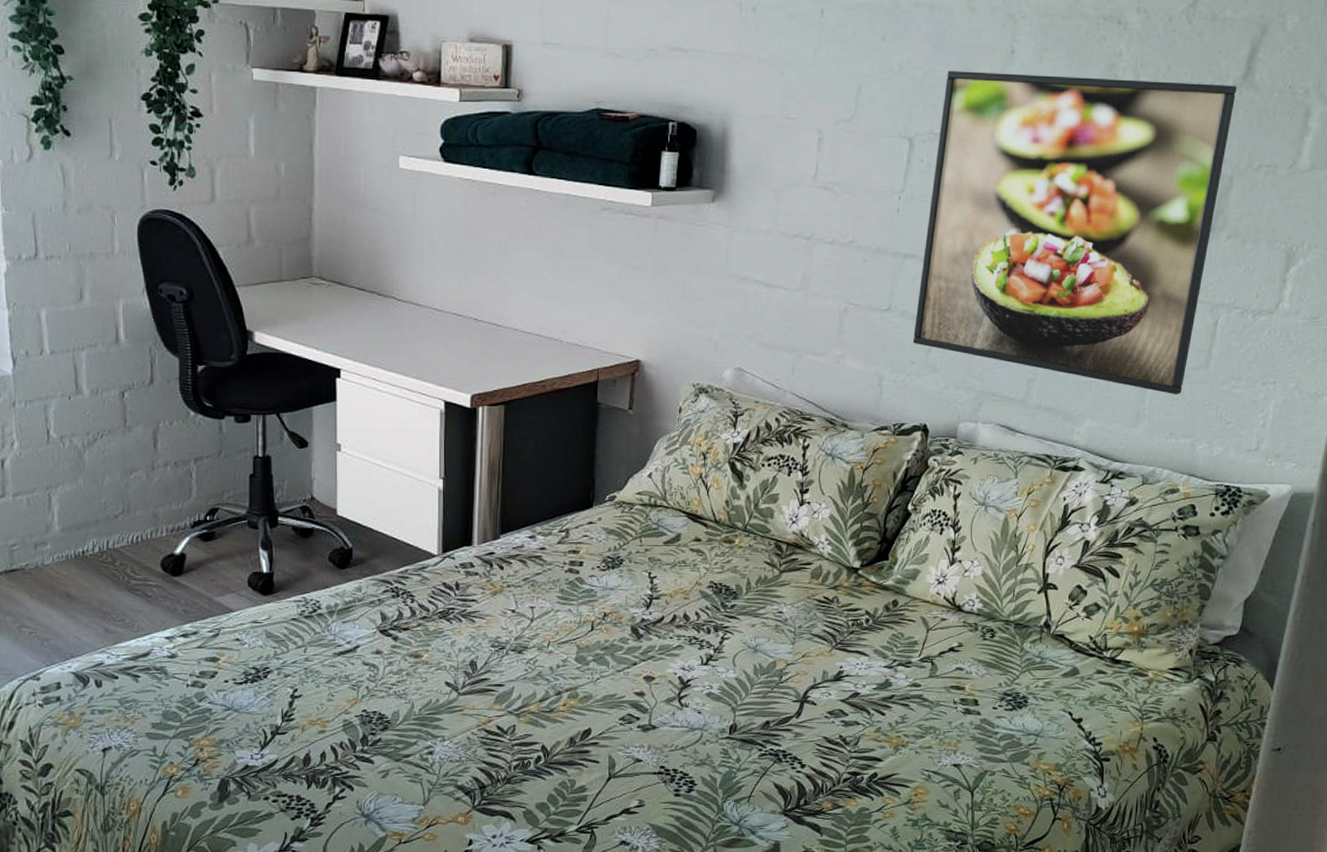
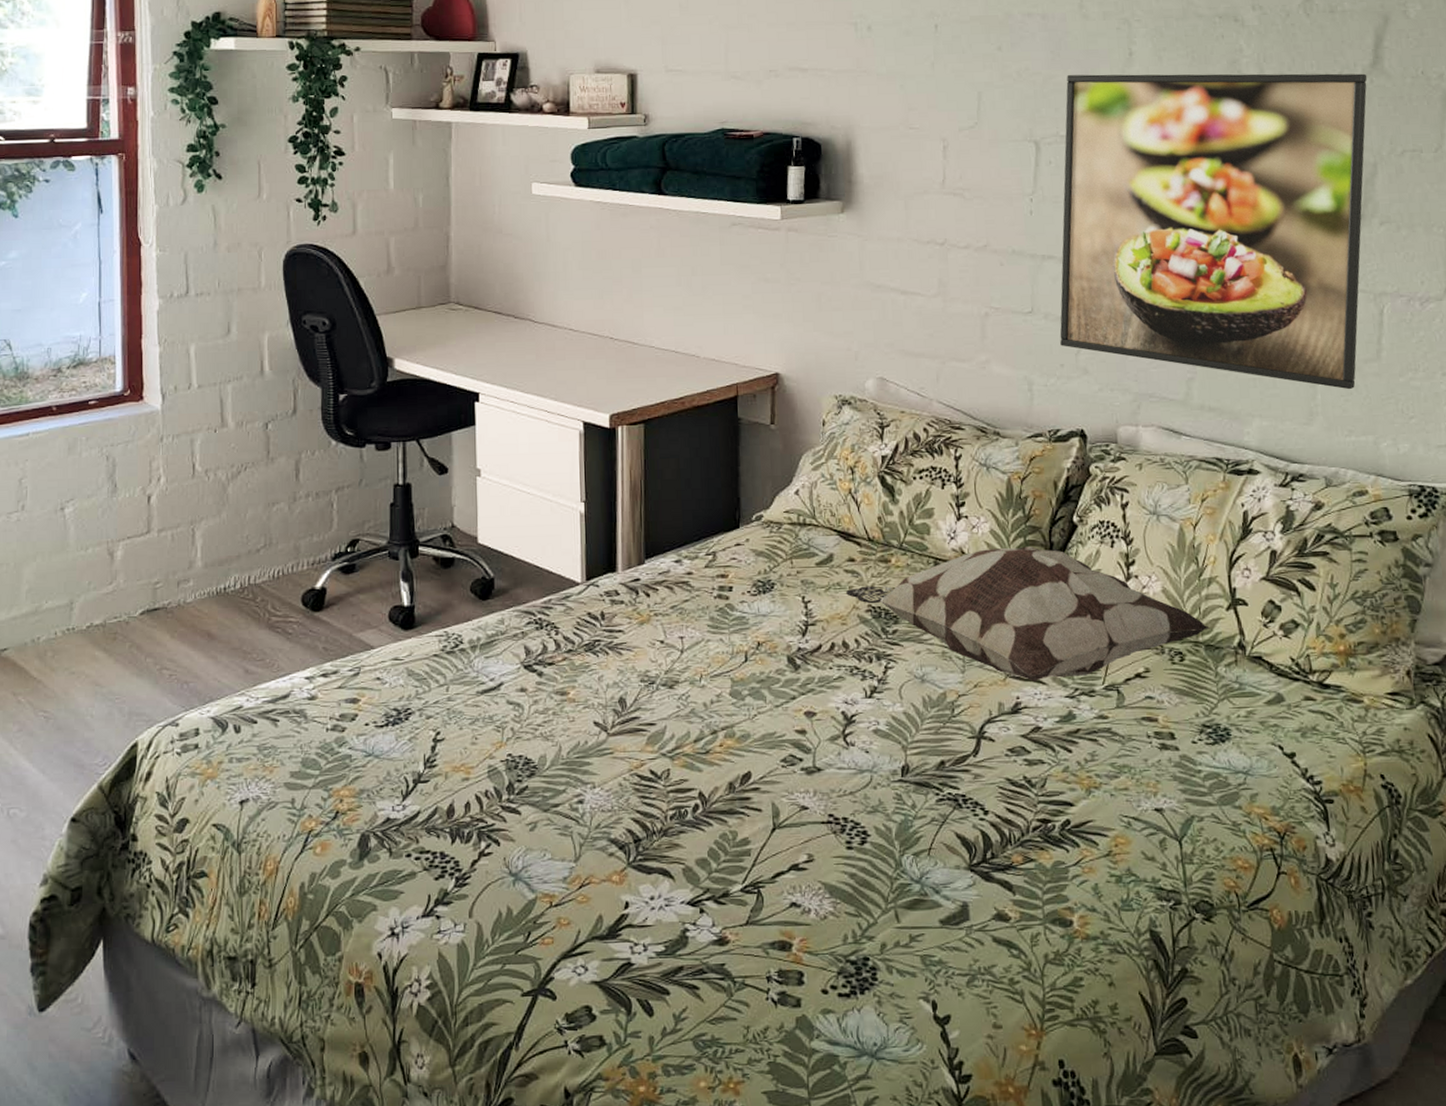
decorative pillow: none [691,531,1021,653] -> present [846,546,1210,681]

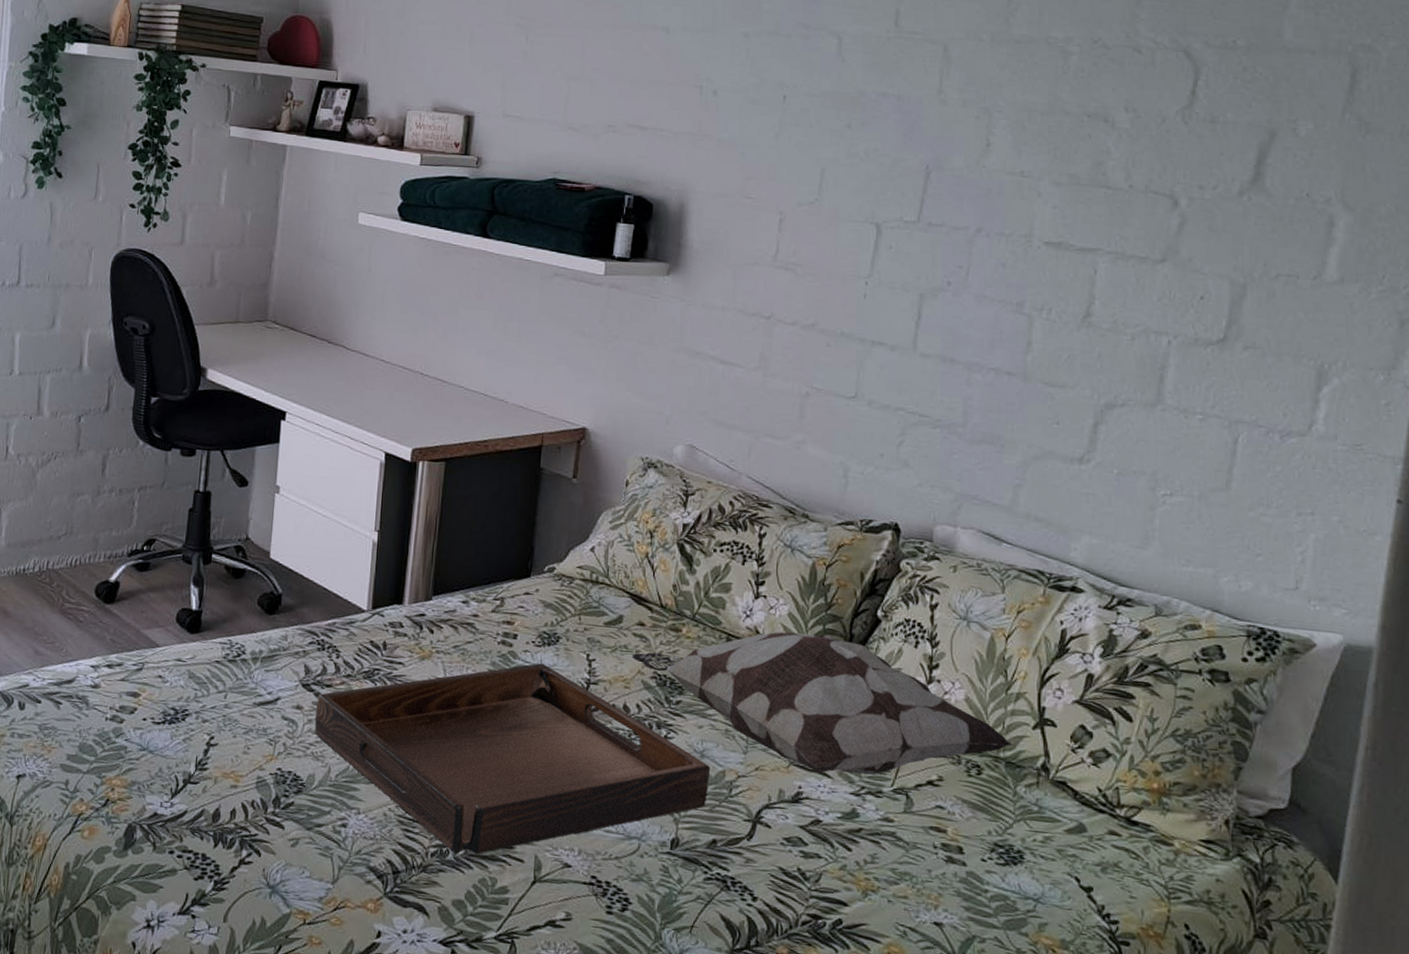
serving tray: none [540,612,932,810] -> present [314,663,710,854]
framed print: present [1060,73,1367,390] -> none [882,160,1245,518]

